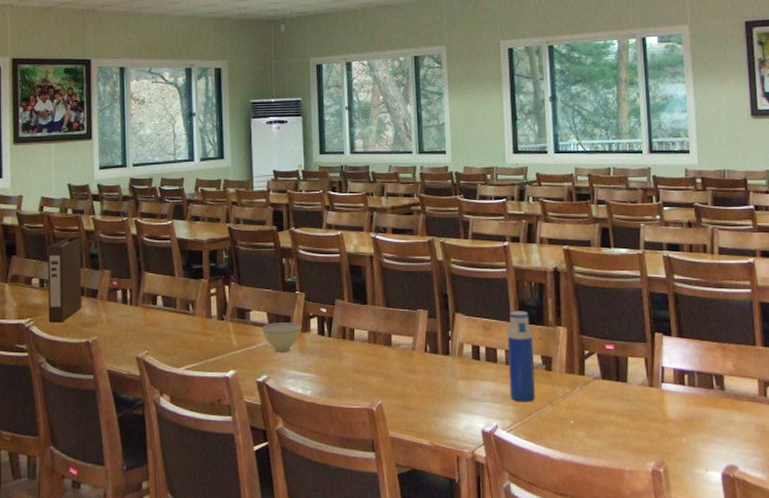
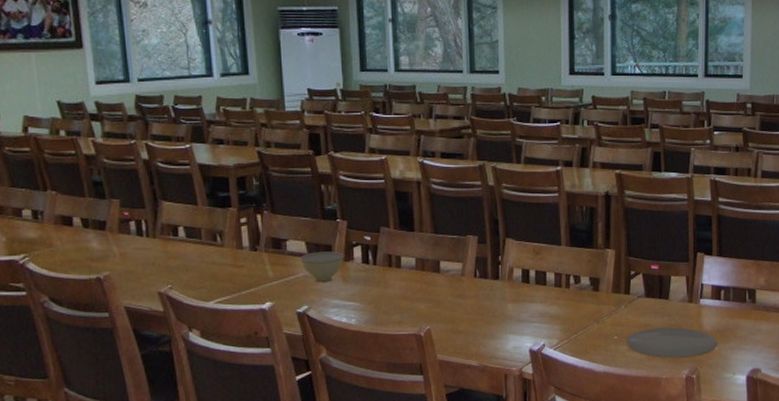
binder: present [47,238,82,323] -> none [37,164,88,258]
water bottle: present [508,311,535,402] -> none [558,234,582,322]
plate: none [583,413,685,449] -> present [626,327,718,359]

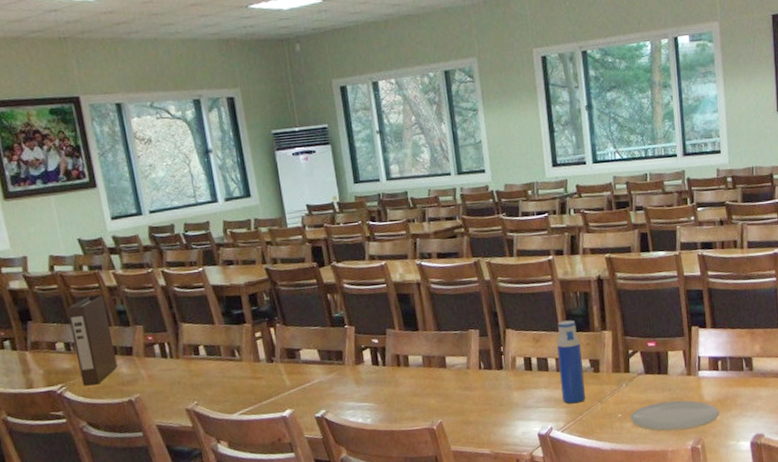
binder: none [37,164,88,258] -> present [66,295,117,386]
bowl: present [300,251,344,282] -> none [314,356,355,387]
water bottle: none [558,234,582,322] -> present [557,320,585,404]

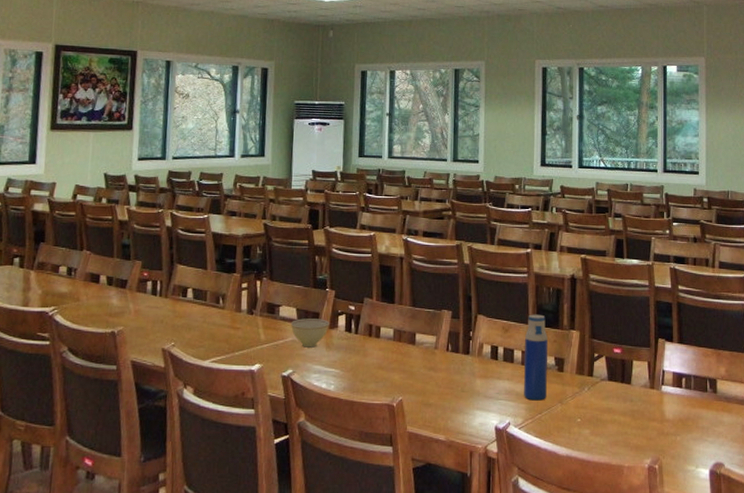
binder: present [66,295,117,386] -> none [73,227,114,312]
bowl: none [314,356,355,387] -> present [290,318,330,348]
plate: present [630,400,719,432] -> none [588,413,680,447]

